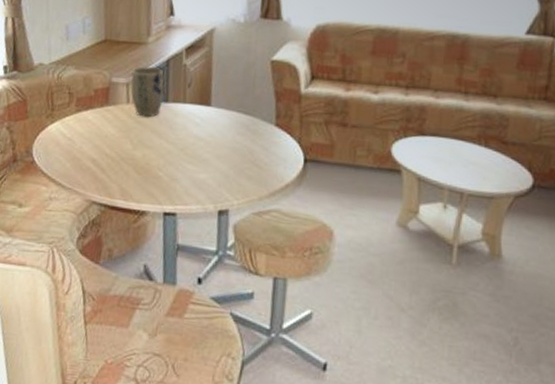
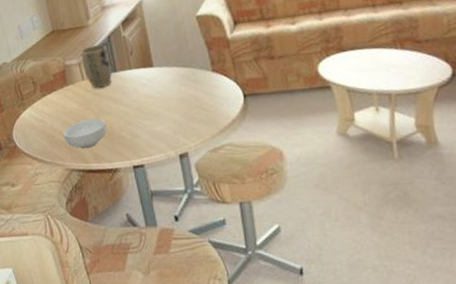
cereal bowl: none [91,148,144,182] -> present [63,118,107,149]

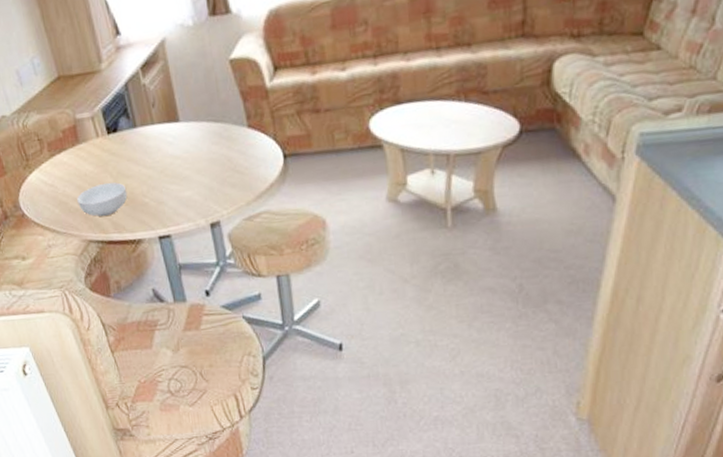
plant pot: present [80,44,112,89] -> none [93,94,132,148]

